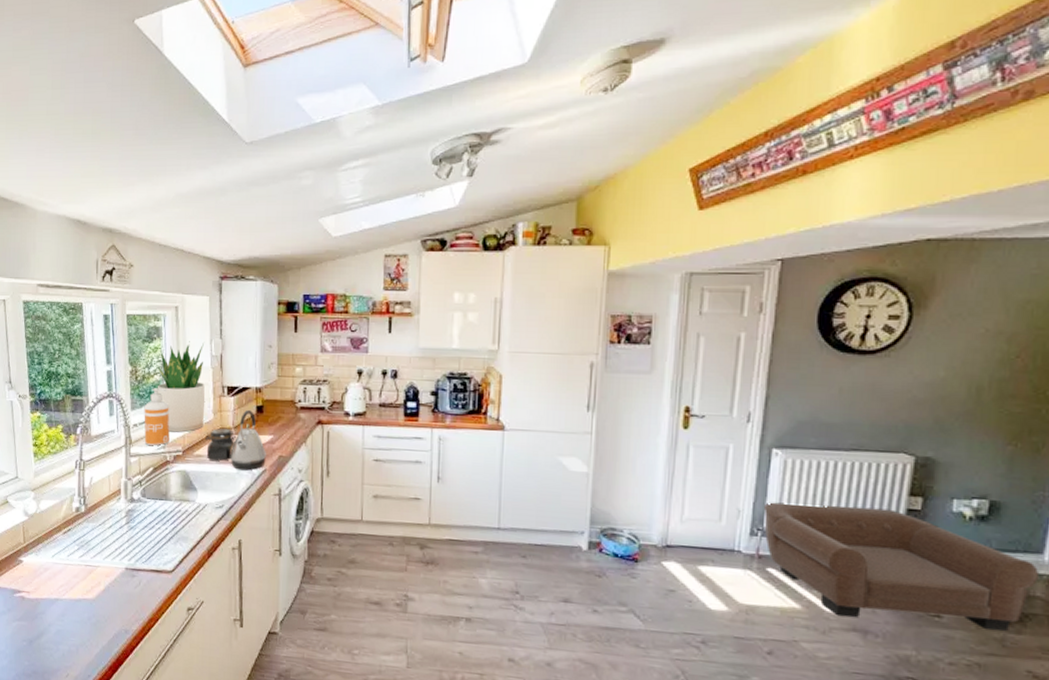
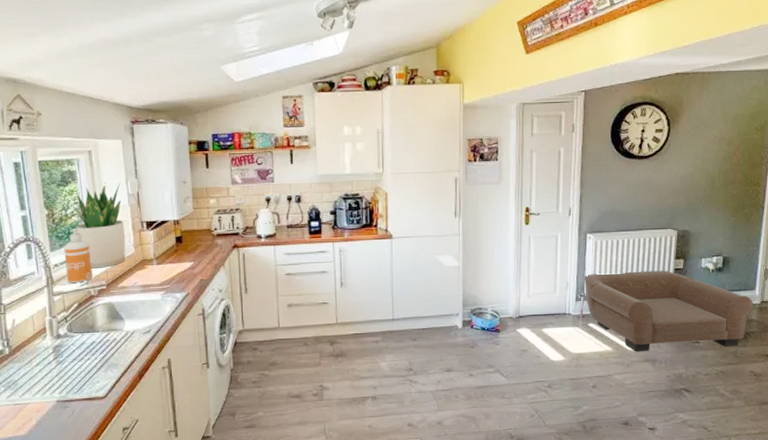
jar: present [205,427,237,461] -> none [128,259,159,290]
kettle: present [230,410,267,471] -> none [153,241,189,296]

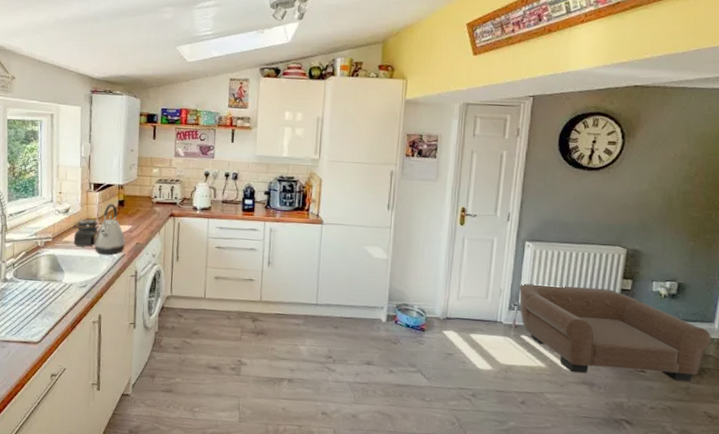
soap dispenser: present [64,228,93,284] -> none [18,183,42,234]
planter: present [73,182,126,268] -> none [32,144,75,222]
jar: none [128,259,159,290] -> present [73,218,101,247]
kettle: none [153,241,189,296] -> present [94,204,126,255]

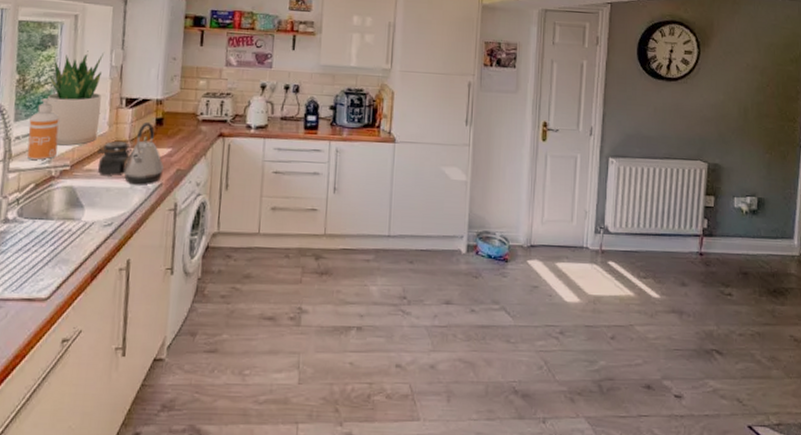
soap dispenser: none [18,183,42,234] -> present [27,98,60,161]
planter: none [32,144,75,222] -> present [47,51,104,146]
dog bed: present [518,283,711,382] -> none [604,203,792,303]

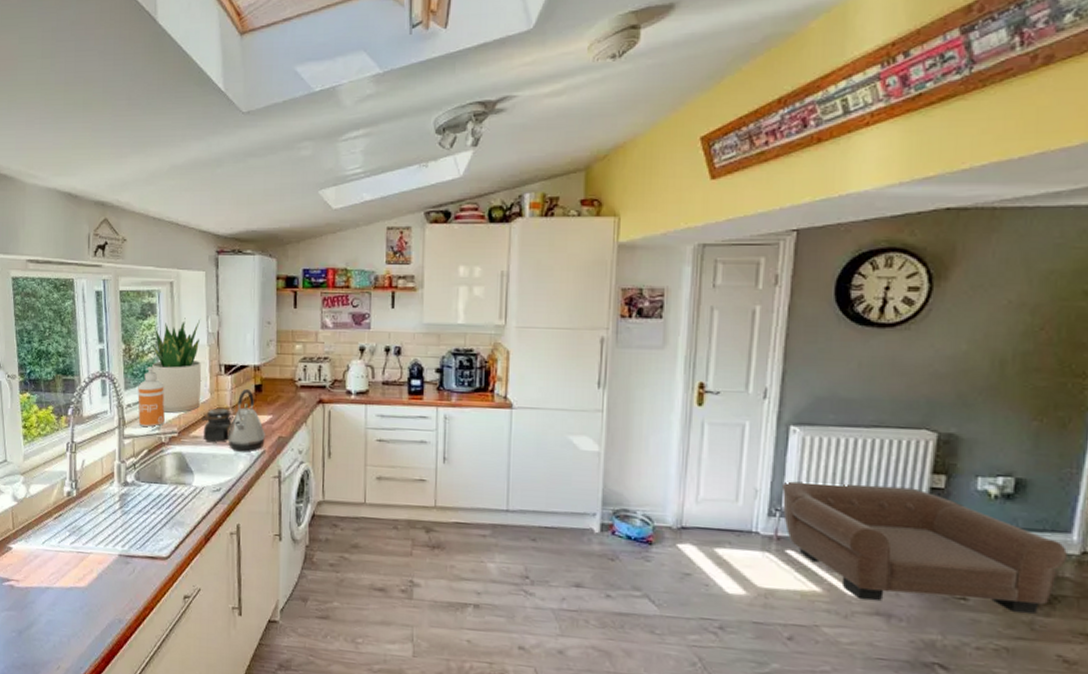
dog bed: none [604,203,792,303] -> present [781,481,1067,614]

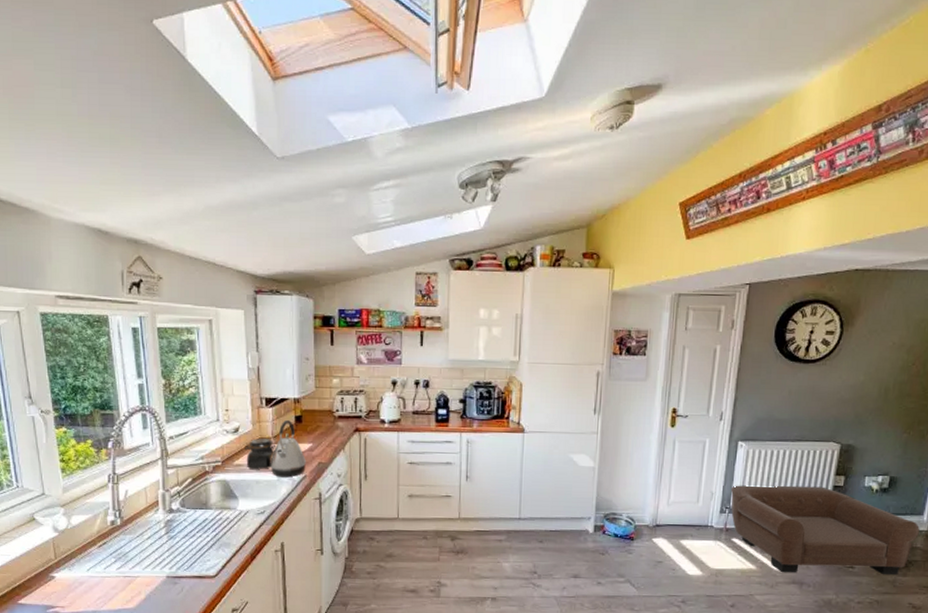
soap dispenser: present [137,367,165,428] -> none [180,401,208,458]
planter: present [150,318,202,413] -> none [191,354,244,444]

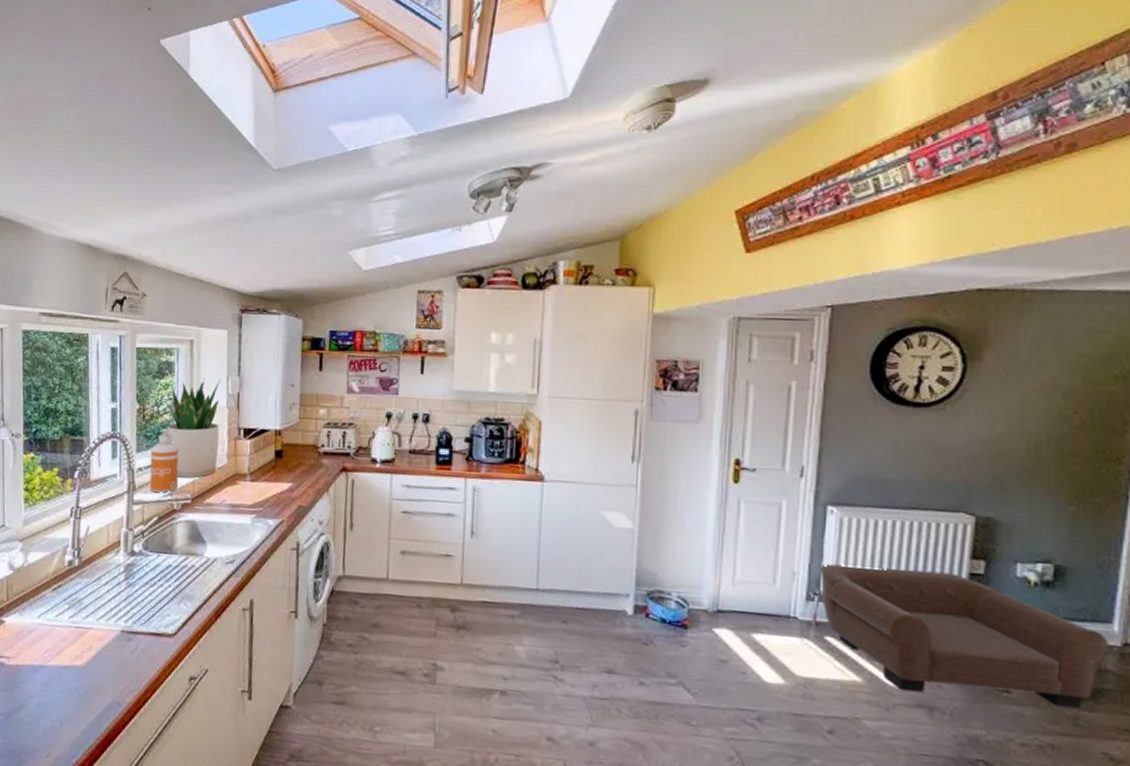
soap dispenser: none [180,401,208,458] -> present [149,428,179,493]
planter: none [191,354,244,444] -> present [166,378,220,478]
jar: present [245,437,277,469] -> none [217,473,253,510]
kettle: present [270,420,307,477] -> none [244,455,285,522]

